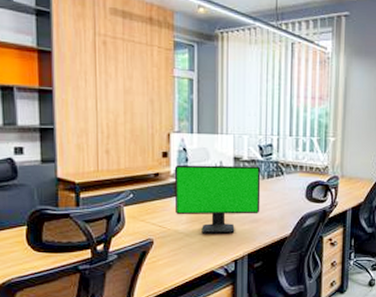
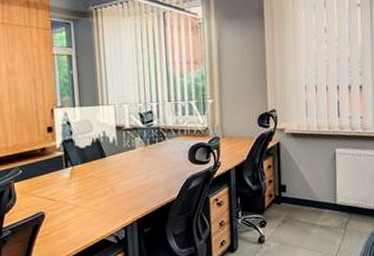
computer monitor: present [174,164,261,234] -> none [59,133,146,203]

